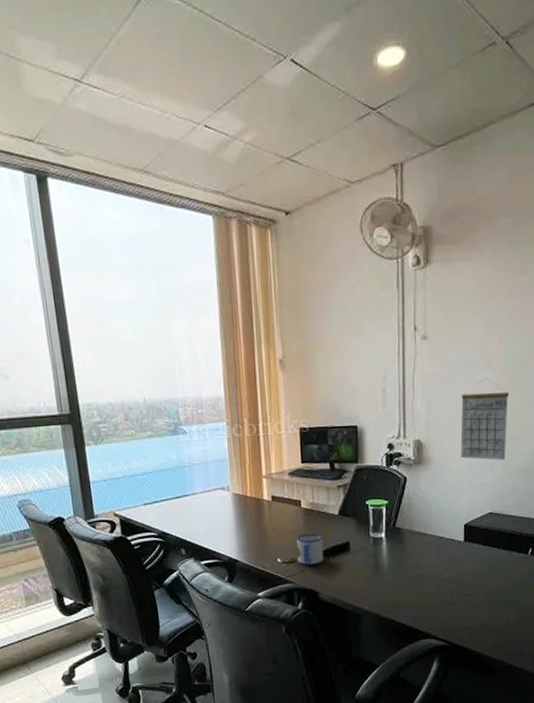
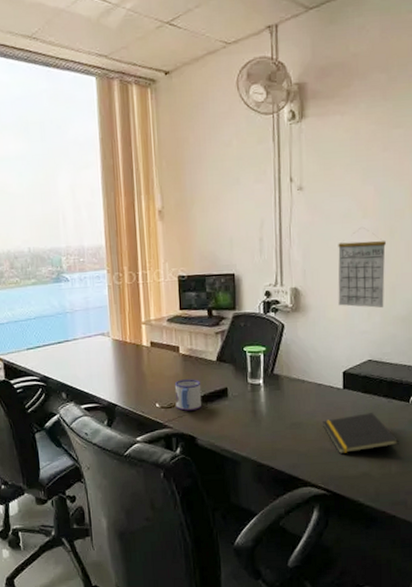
notepad: none [444,565,517,606] -> present [323,413,399,454]

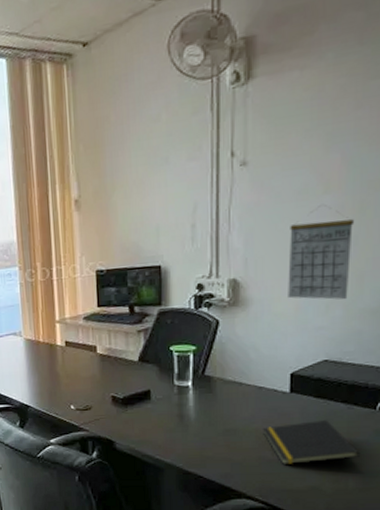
mug: present [174,379,202,411] -> none [91,380,121,414]

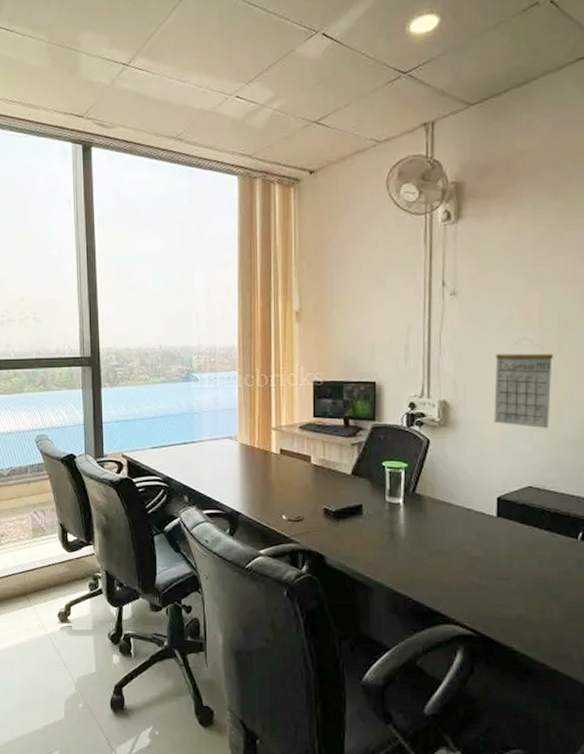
notepad: present [263,420,360,464] -> none [471,547,564,591]

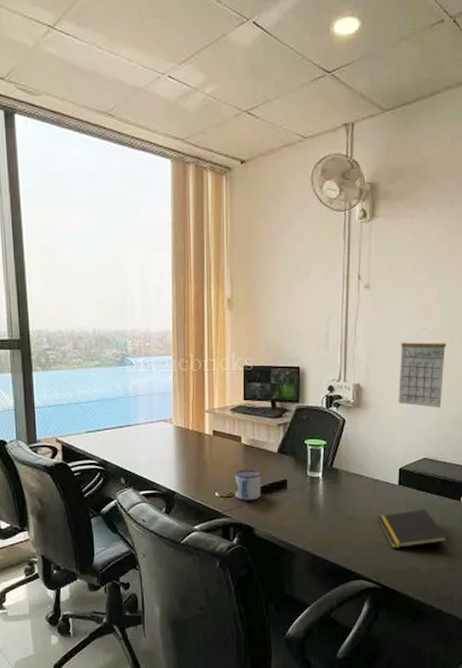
mug: none [303,492,333,526] -> present [234,469,261,501]
notepad: none [471,547,564,591] -> present [377,509,449,548]

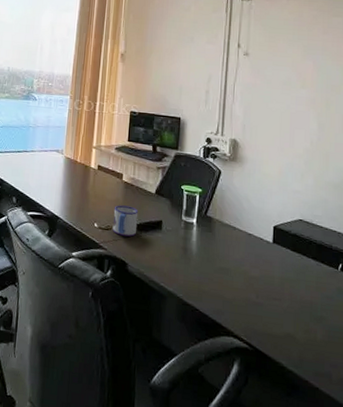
notepad: present [377,509,449,548] -> none [250,271,326,312]
calendar: present [398,329,446,409] -> none [274,96,322,173]

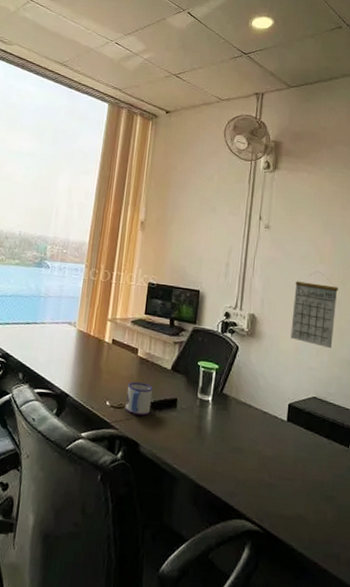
calendar: none [274,96,322,173] -> present [290,271,338,349]

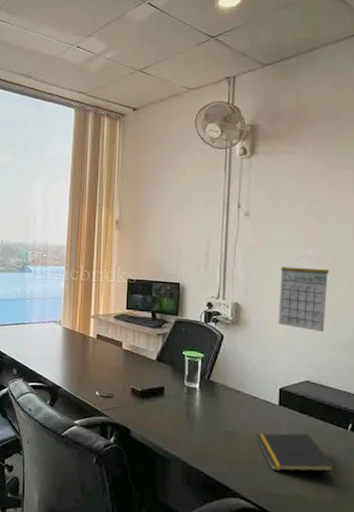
mug: present [125,382,153,416] -> none [114,373,140,404]
notepad: none [264,450,336,491] -> present [256,433,335,472]

